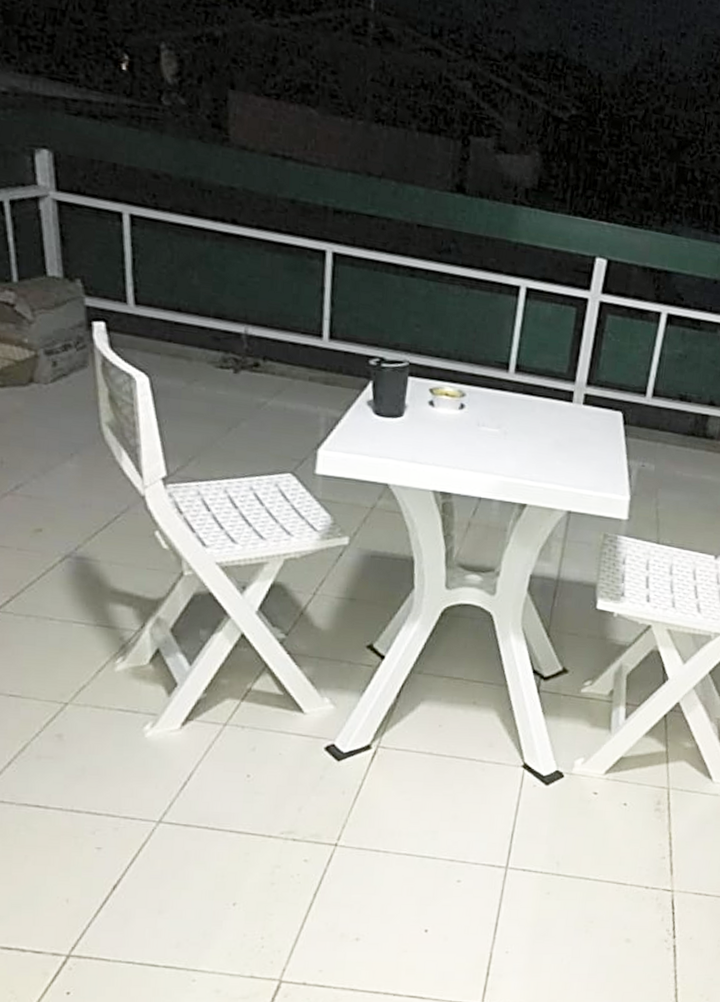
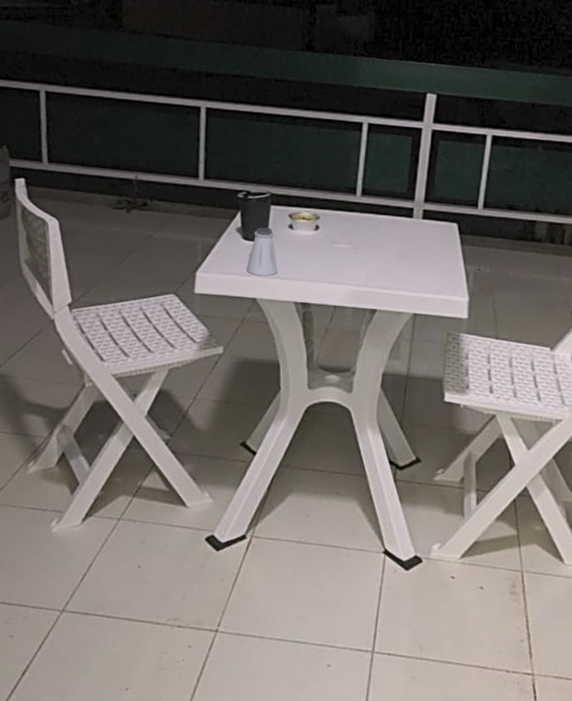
saltshaker: none [378,401,415,459] -> present [247,227,278,277]

